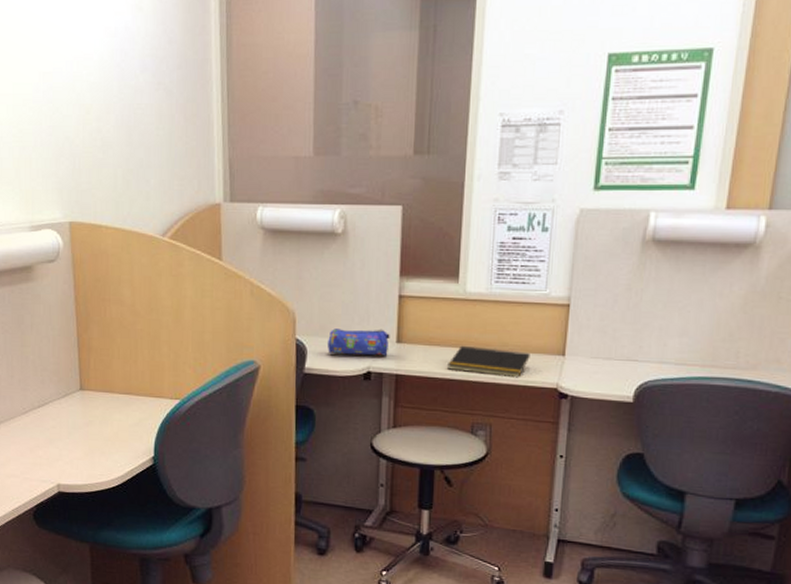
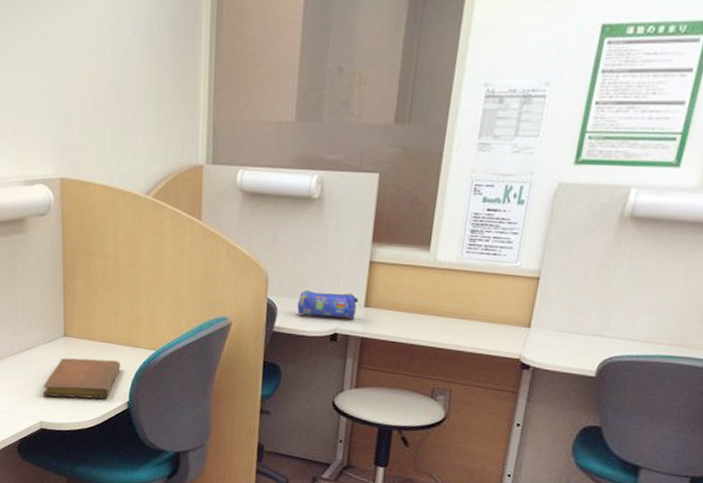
notebook: none [59,412,144,457] -> present [42,358,121,399]
notepad: present [447,345,530,378] -> none [412,312,496,347]

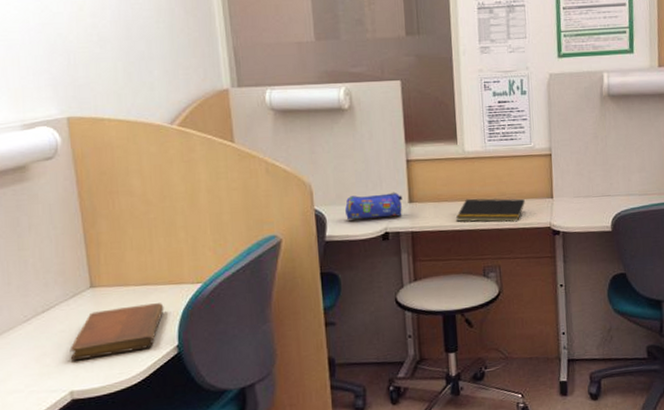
notepad: none [412,312,496,347] -> present [456,198,525,222]

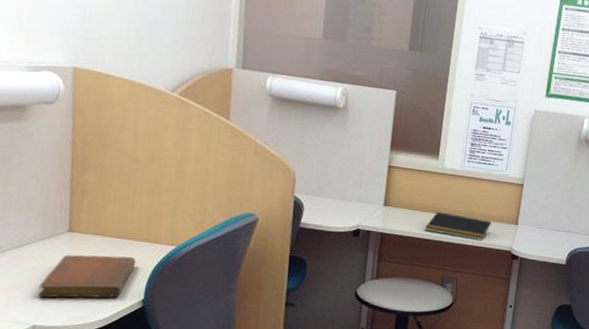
pencil case: present [344,192,403,220] -> none [322,190,379,217]

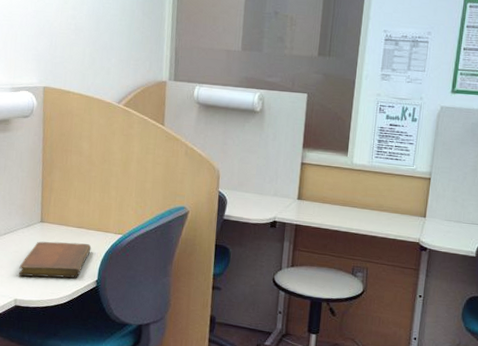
notepad: present [425,211,491,241] -> none [336,205,400,233]

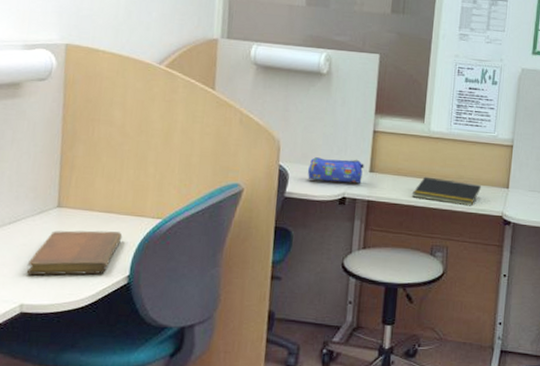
pencil case: none [243,185,293,210] -> present [307,157,364,184]
notepad: none [336,205,400,233] -> present [412,176,481,206]

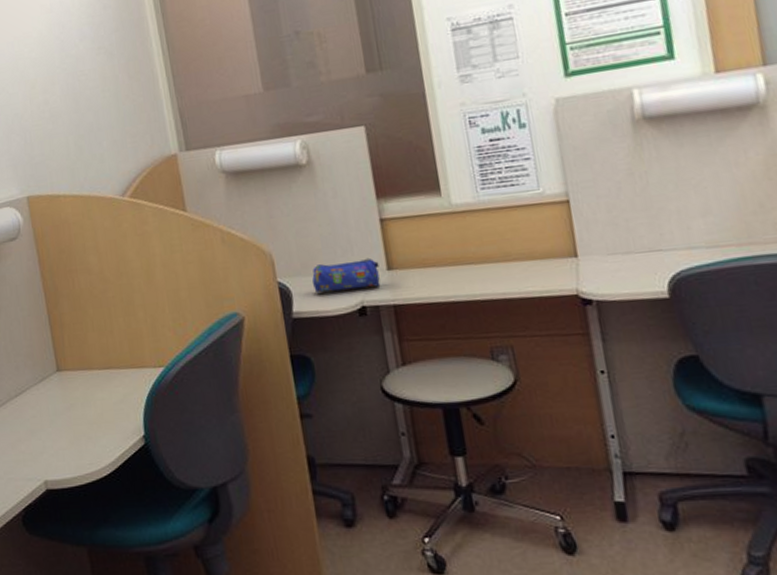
notebook: present [26,230,123,276] -> none [41,388,129,449]
notepad: present [412,176,481,206] -> none [448,259,539,292]

